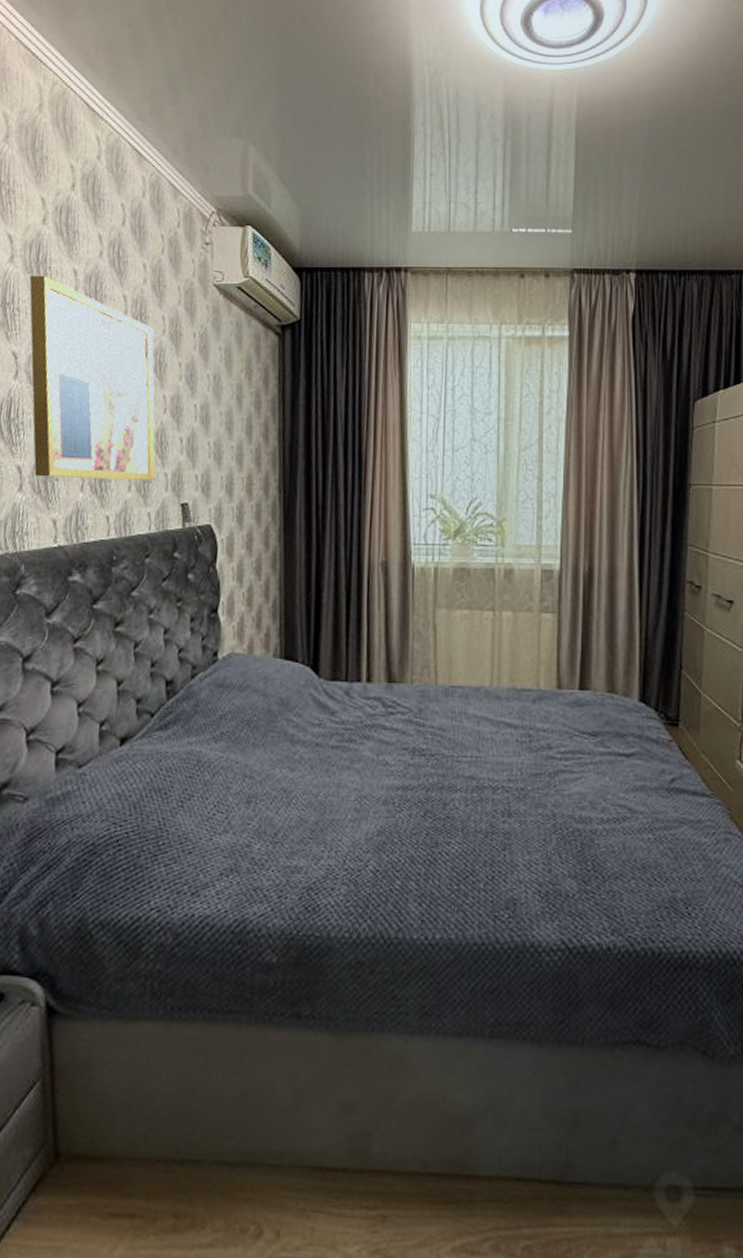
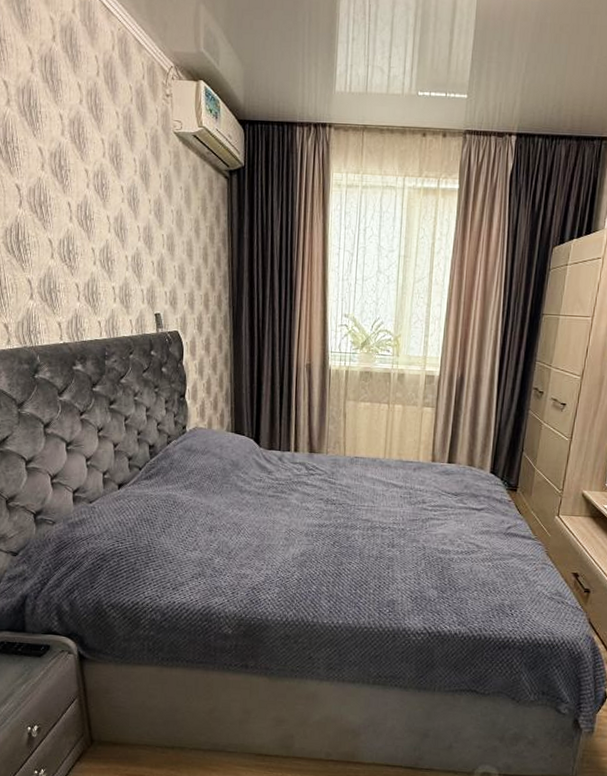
wall art: present [29,275,156,482] -> none [24,118,134,296]

